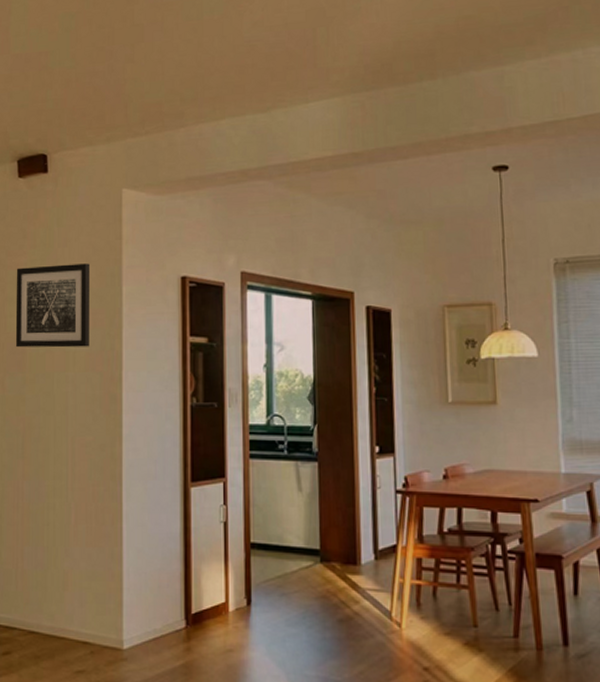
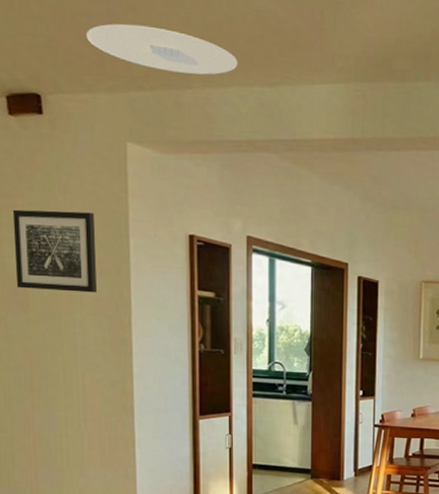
ceiling light: none [88,74,230,114] -> present [85,23,238,75]

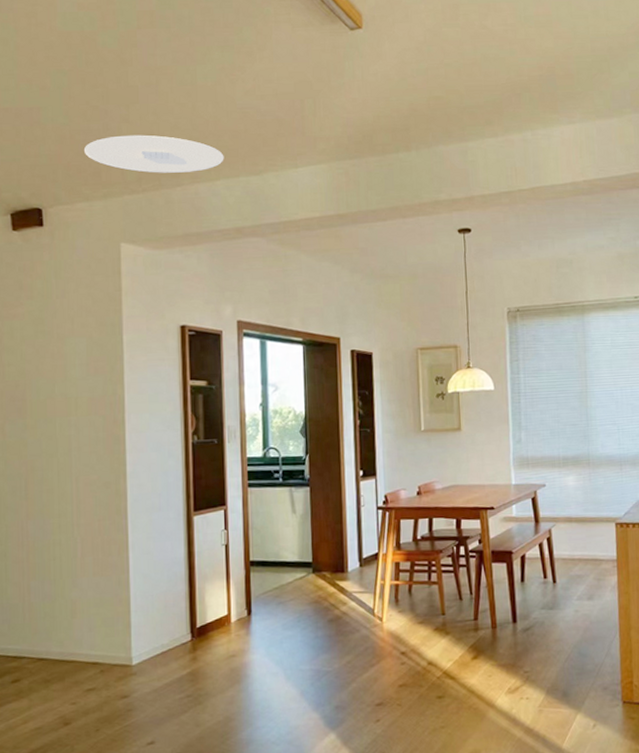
wall art: present [12,209,97,293] -> none [13,314,91,395]

